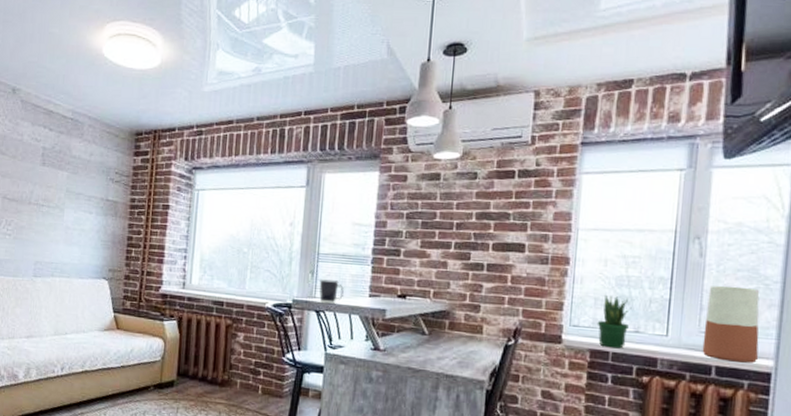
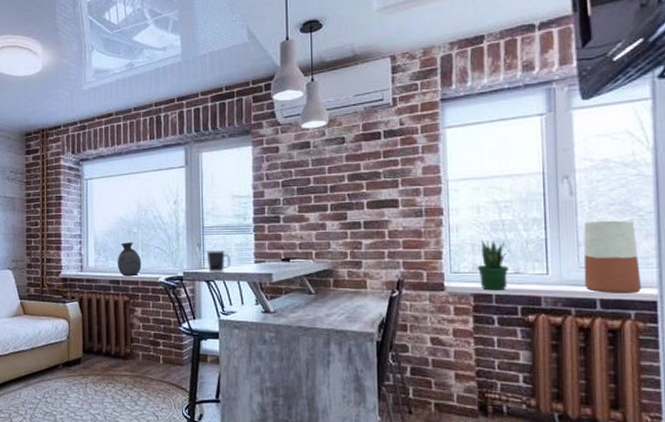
vase: none [222,262,249,299] -> present [117,242,142,277]

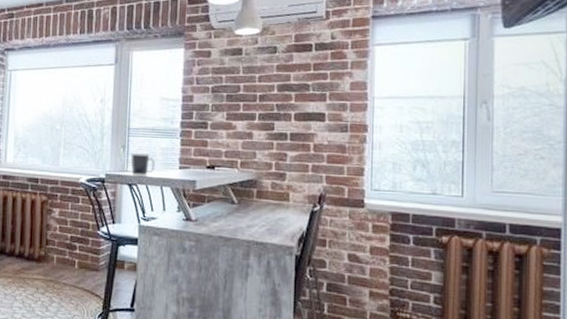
vase: present [117,242,142,277] -> none [37,139,63,176]
planter: present [477,240,509,291] -> none [396,159,428,211]
vase: present [583,221,641,293] -> none [496,147,548,220]

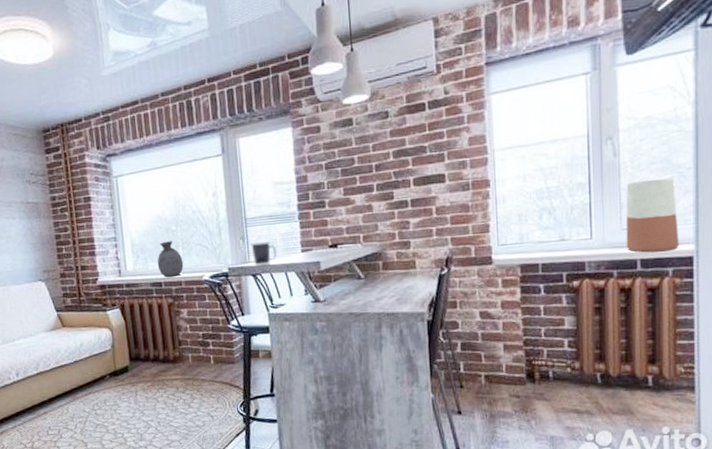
vase: none [37,139,63,176] -> present [157,241,184,278]
vase: none [496,147,548,220] -> present [625,178,679,253]

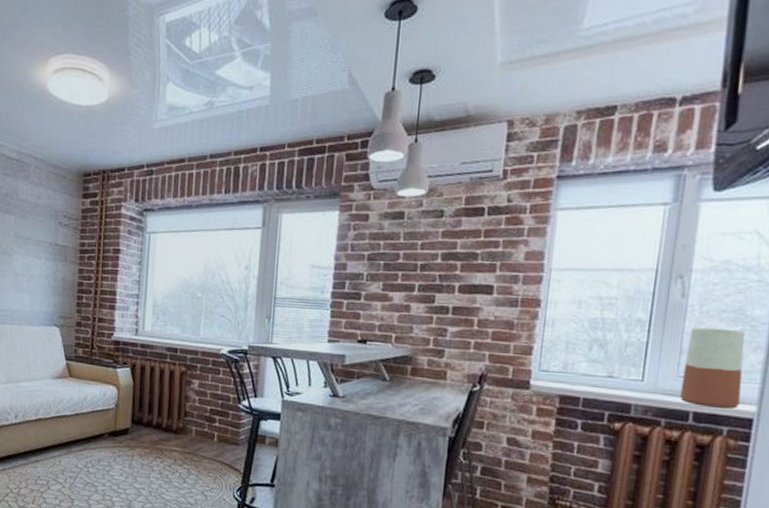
vase: present [157,241,184,278] -> none [176,307,204,346]
mug: present [251,242,277,266] -> none [276,324,302,350]

